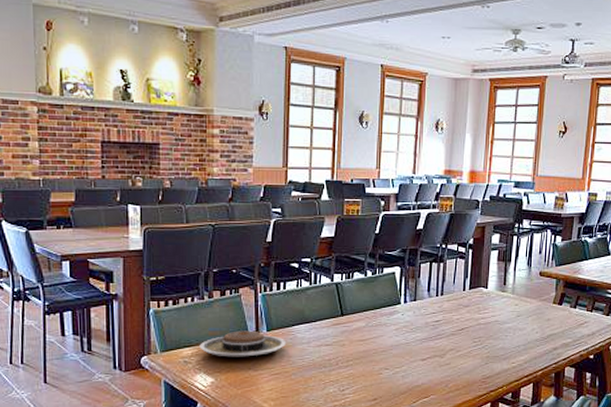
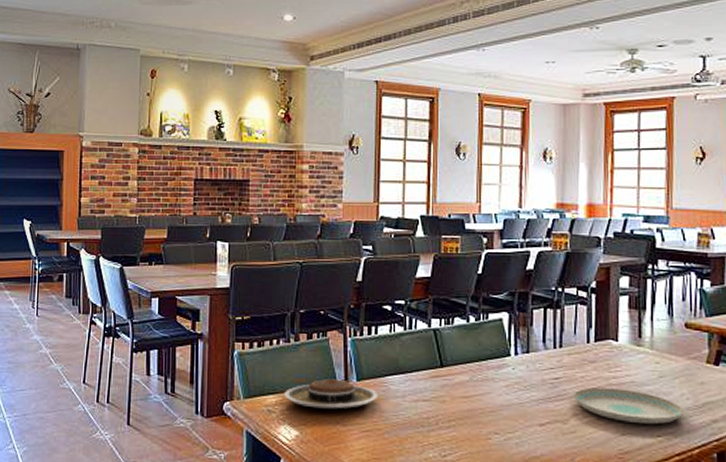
plate: none [449,327,533,355] -> present [573,387,683,425]

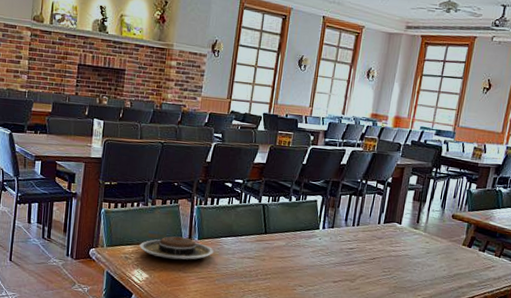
plate: present [573,387,683,425] -> none [361,257,440,287]

